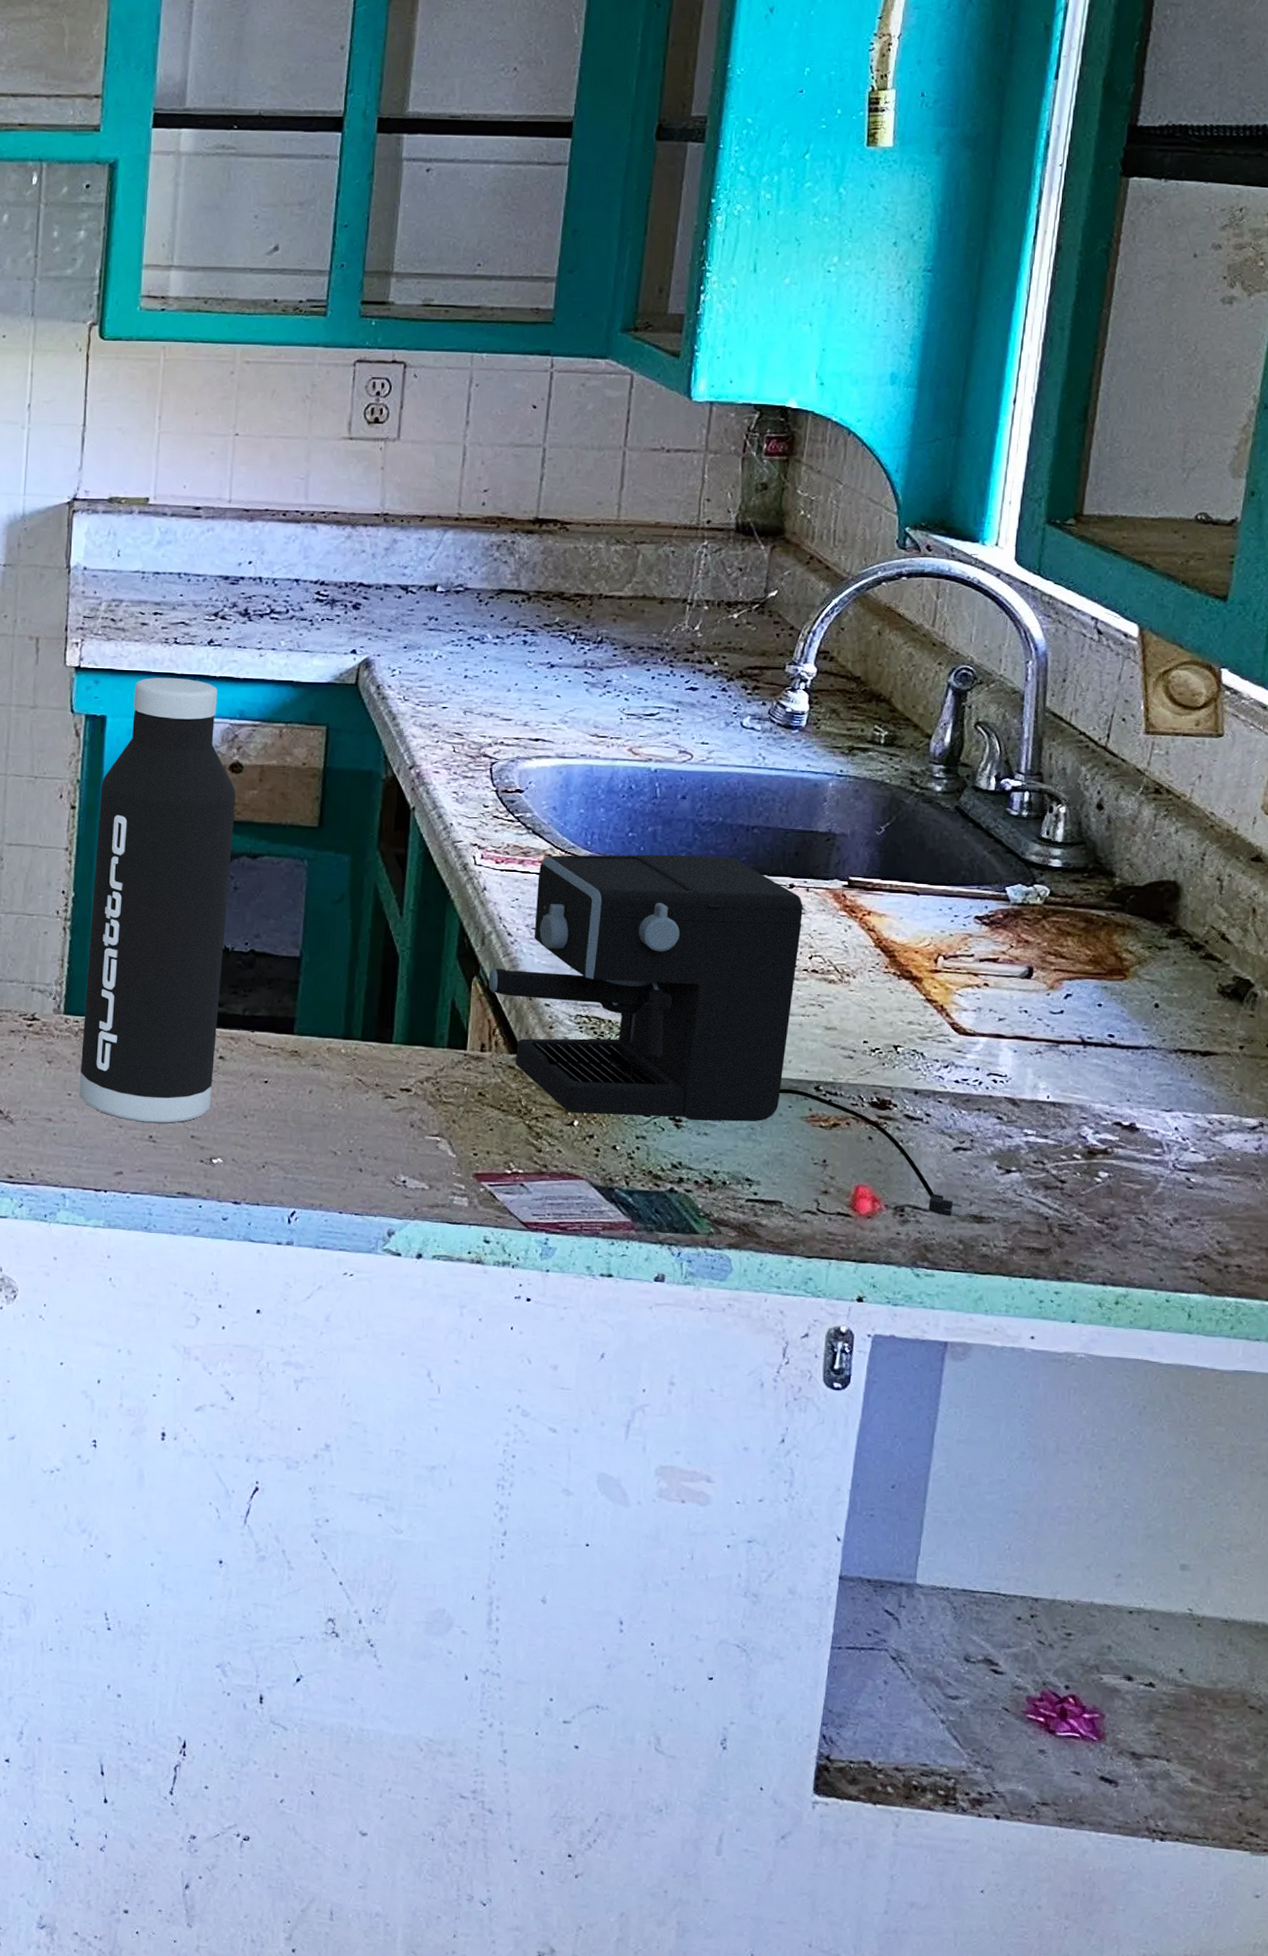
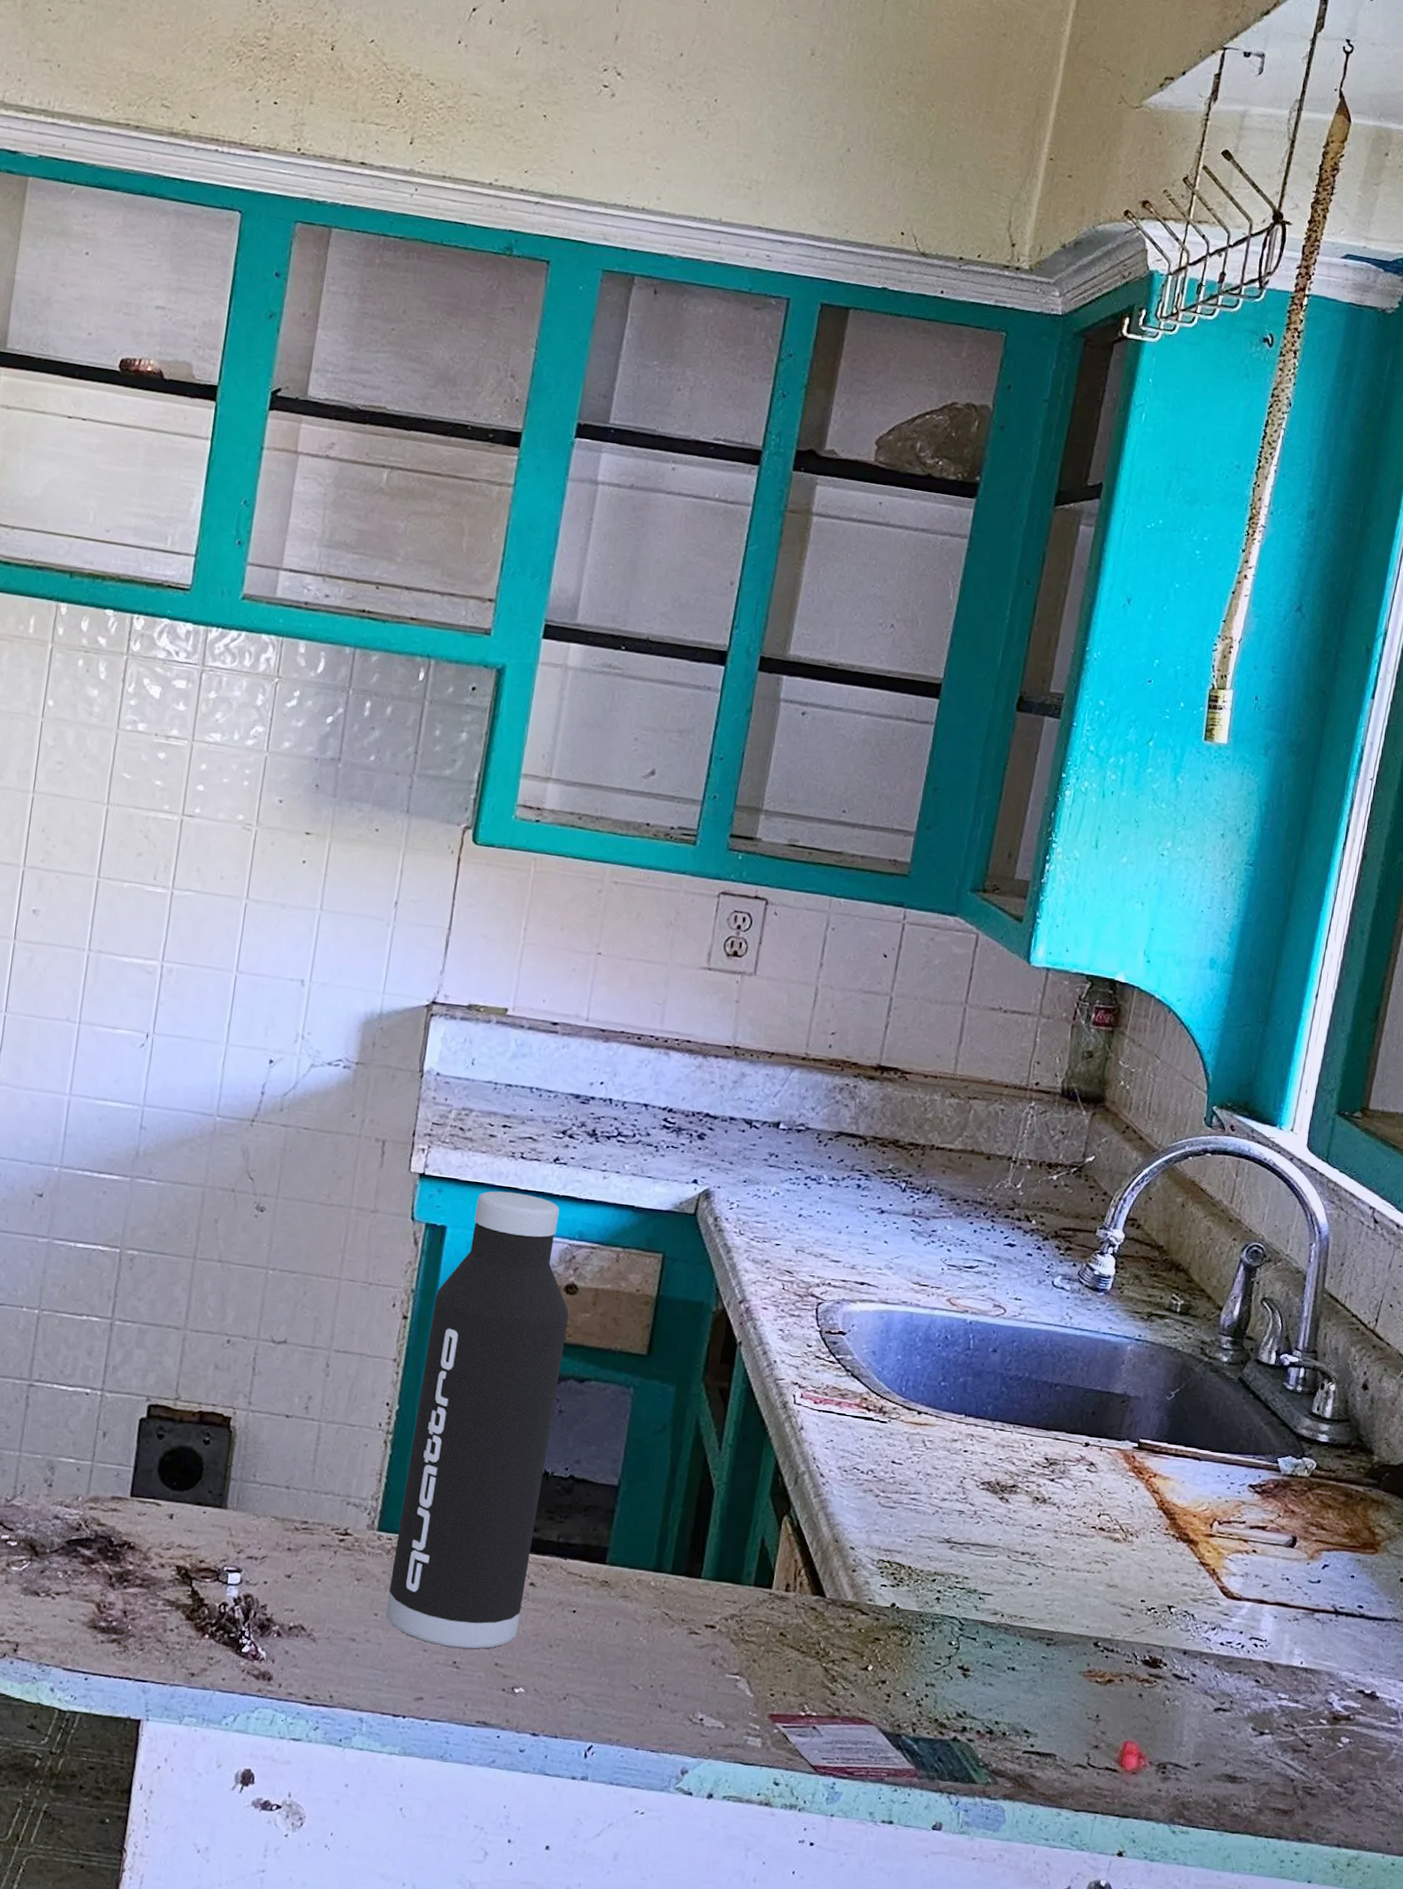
coffee maker: present [488,854,962,1217] -> none [797,1399,1218,1776]

